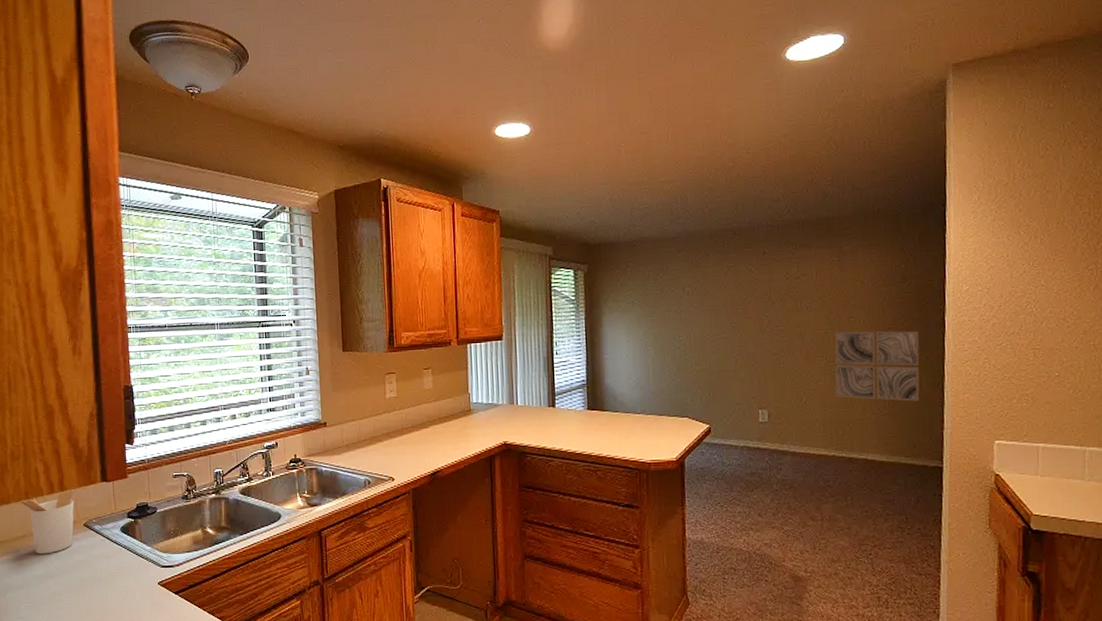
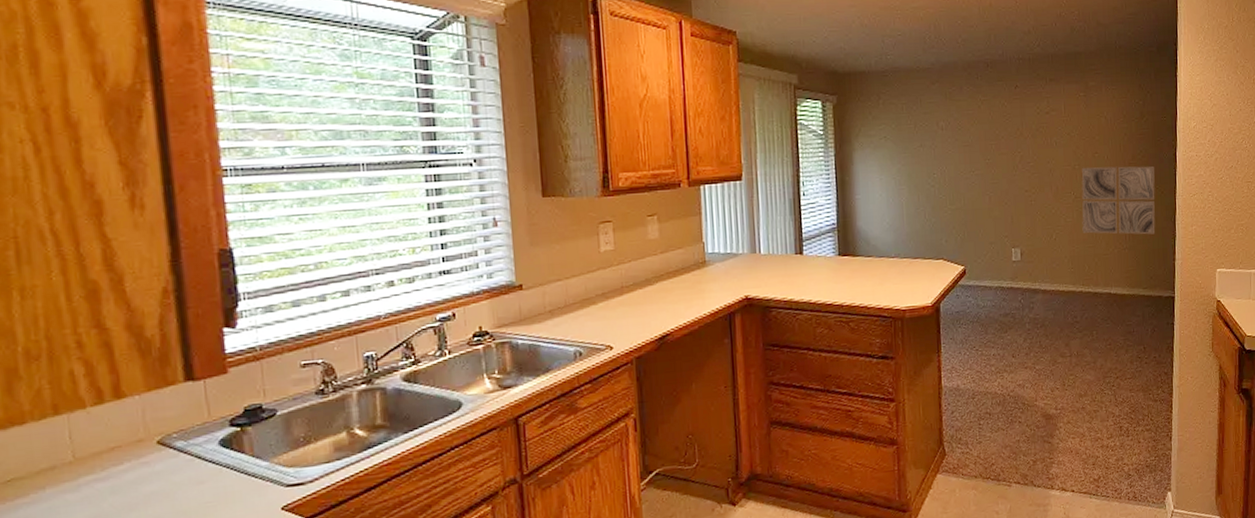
utensil holder: present [19,488,75,554] -> none [43,394,141,491]

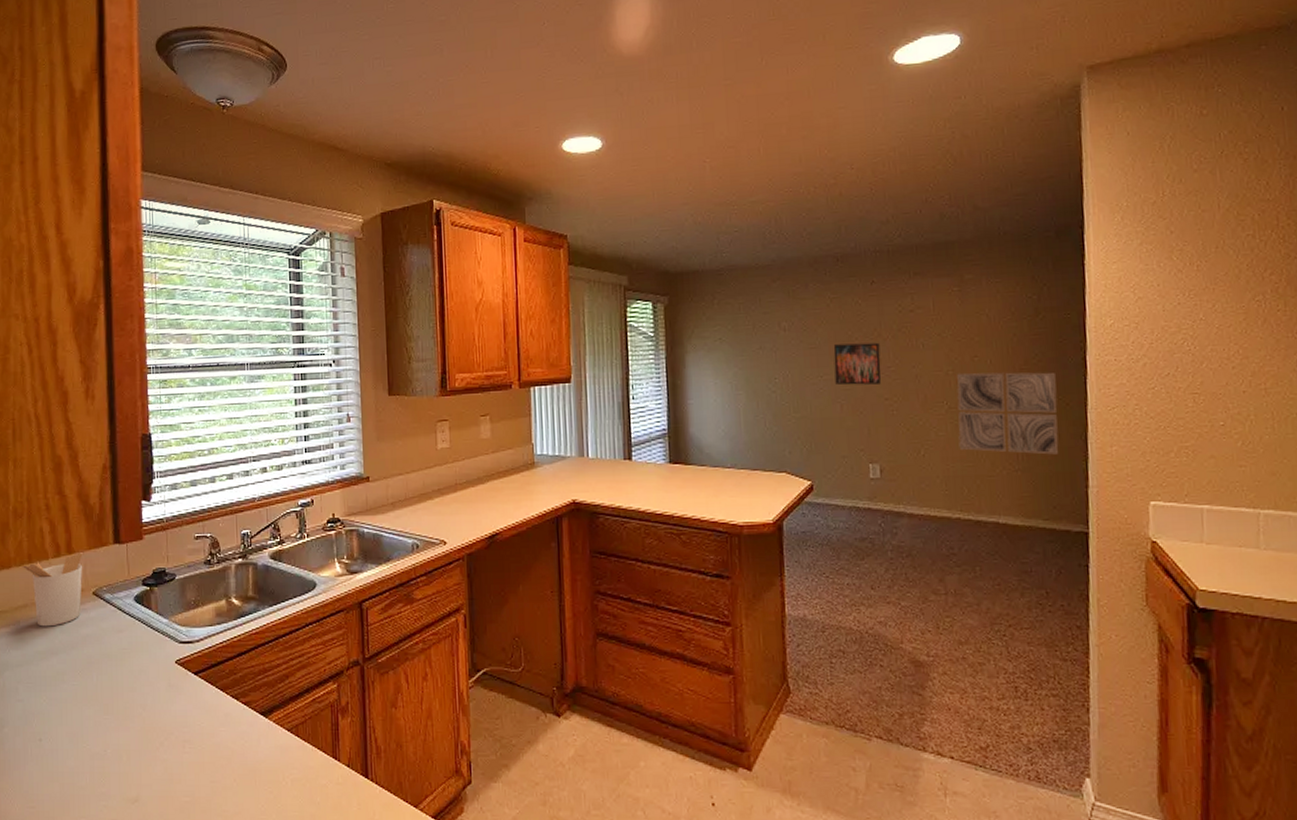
utensil holder: none [43,394,141,491] -> present [21,551,84,627]
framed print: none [983,140,1023,179] -> present [833,342,882,386]

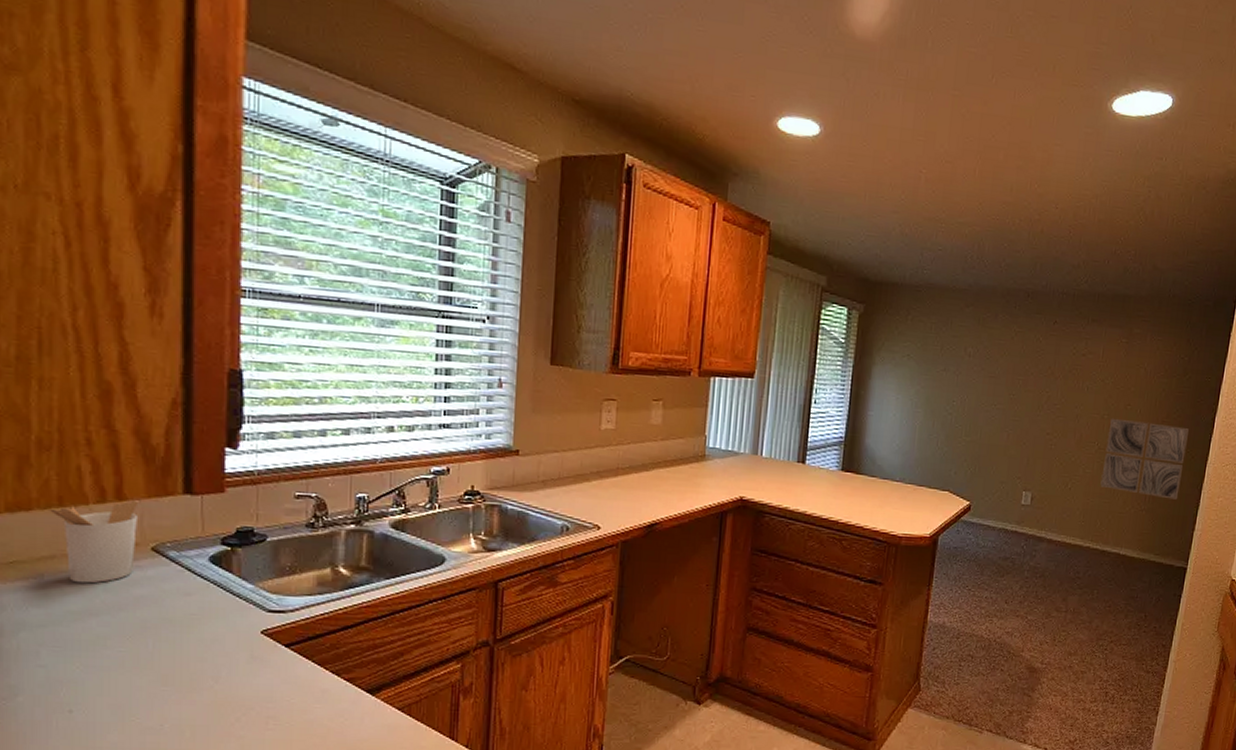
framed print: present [833,342,882,386] -> none [1006,376,1051,419]

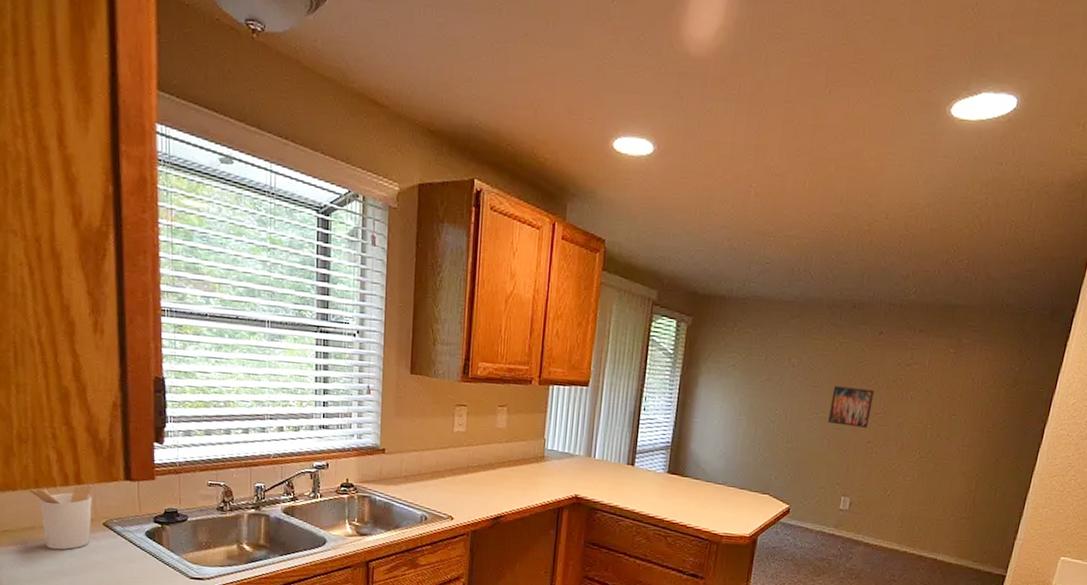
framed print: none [1006,376,1051,419] -> present [828,386,875,428]
wall art: present [1100,418,1189,500] -> none [920,427,1016,509]

